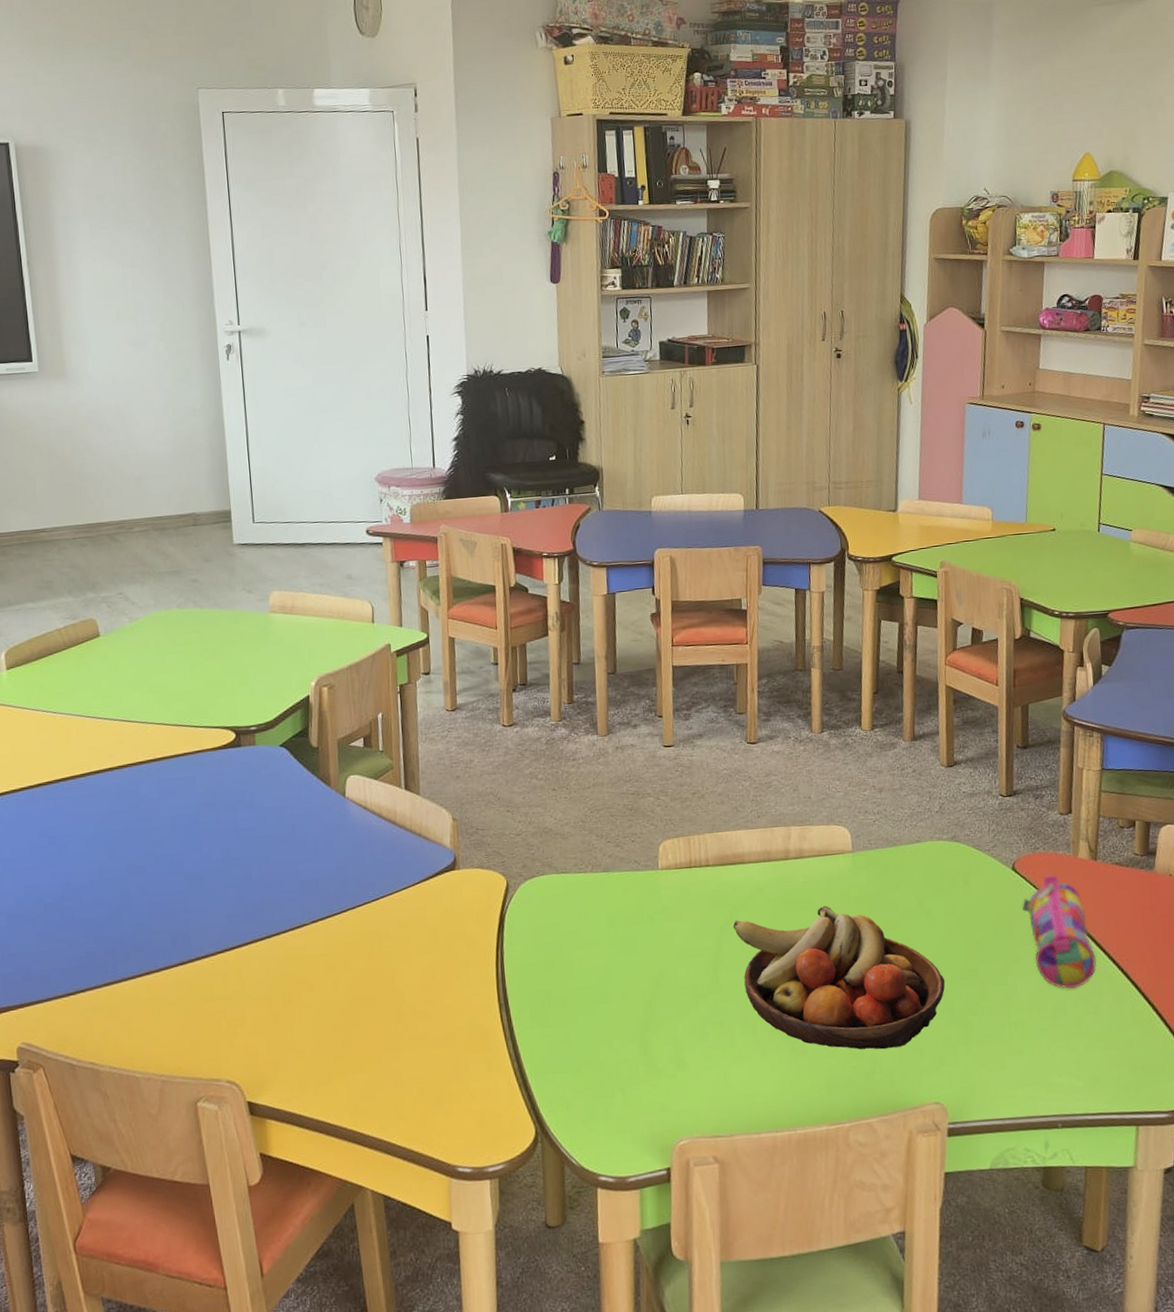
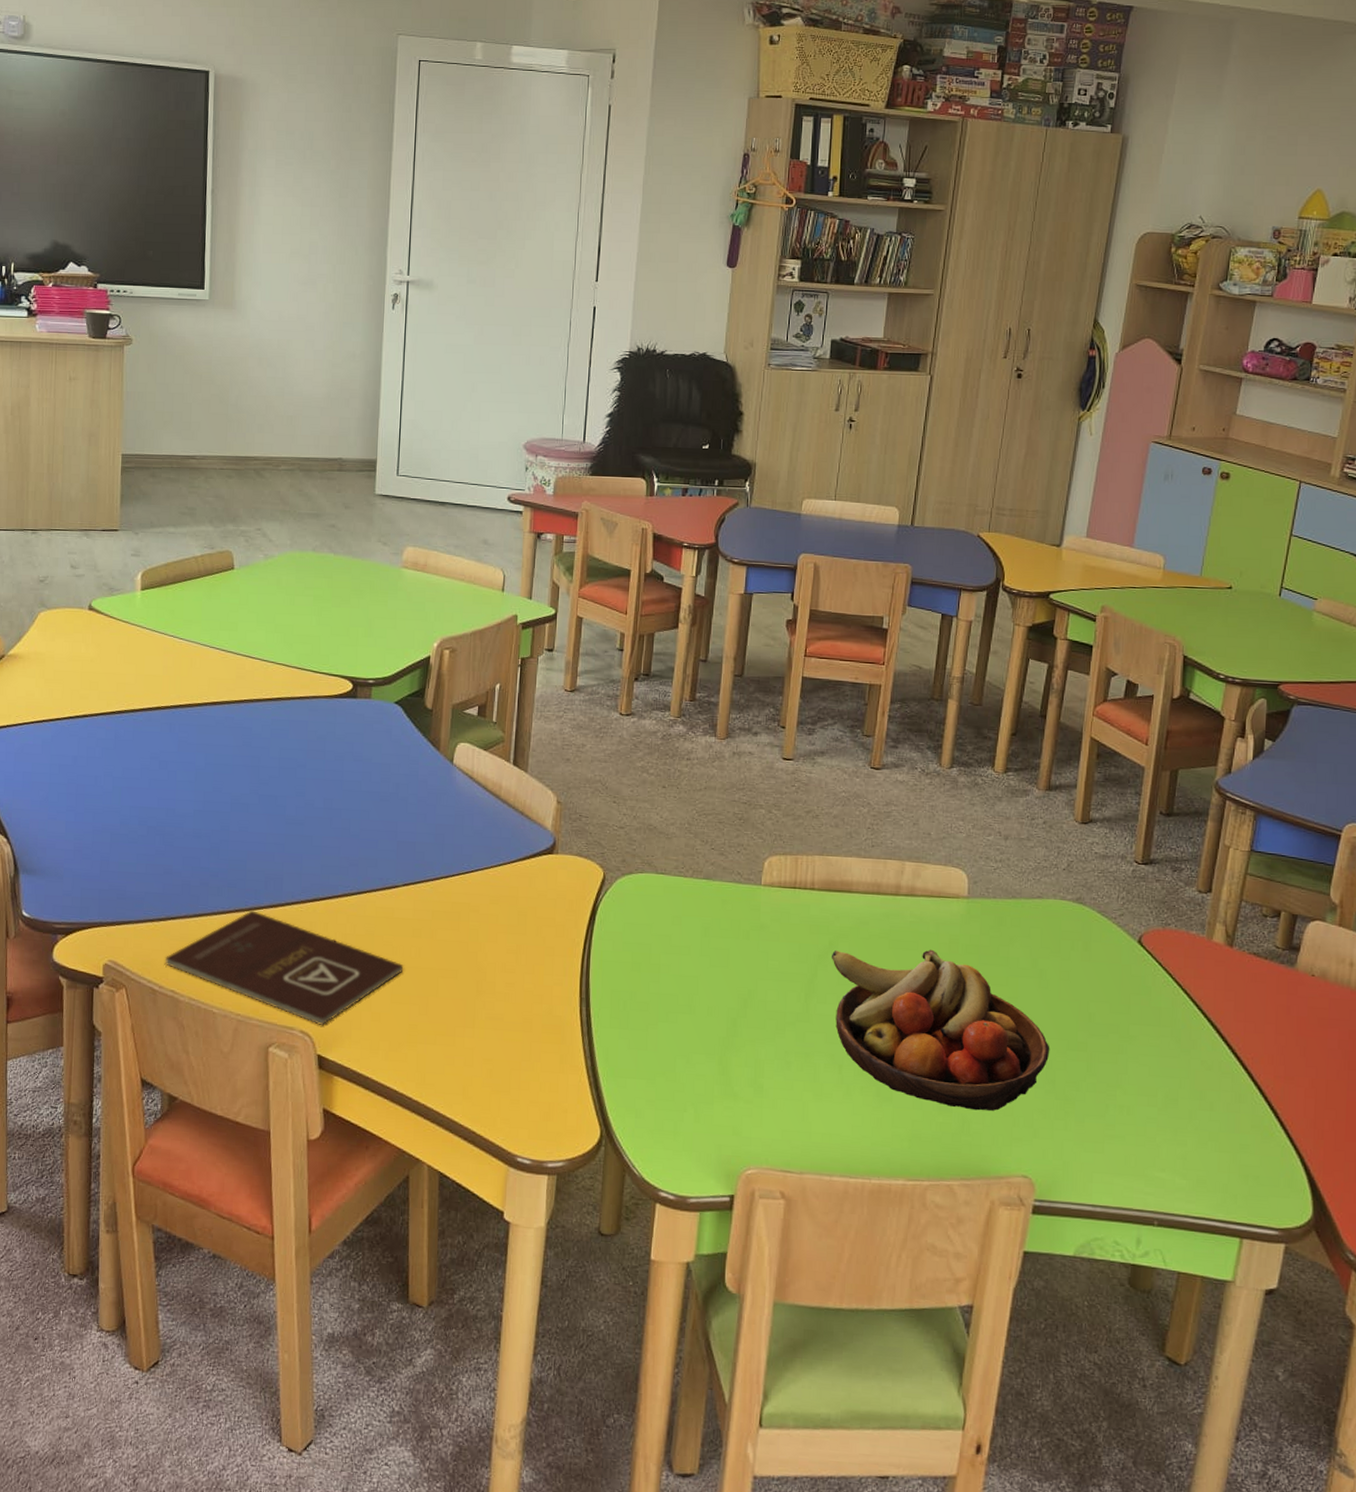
book: none [79,970,323,1072] -> present [164,910,404,1025]
pencil case: present [1022,875,1097,989] -> none [1144,955,1219,1080]

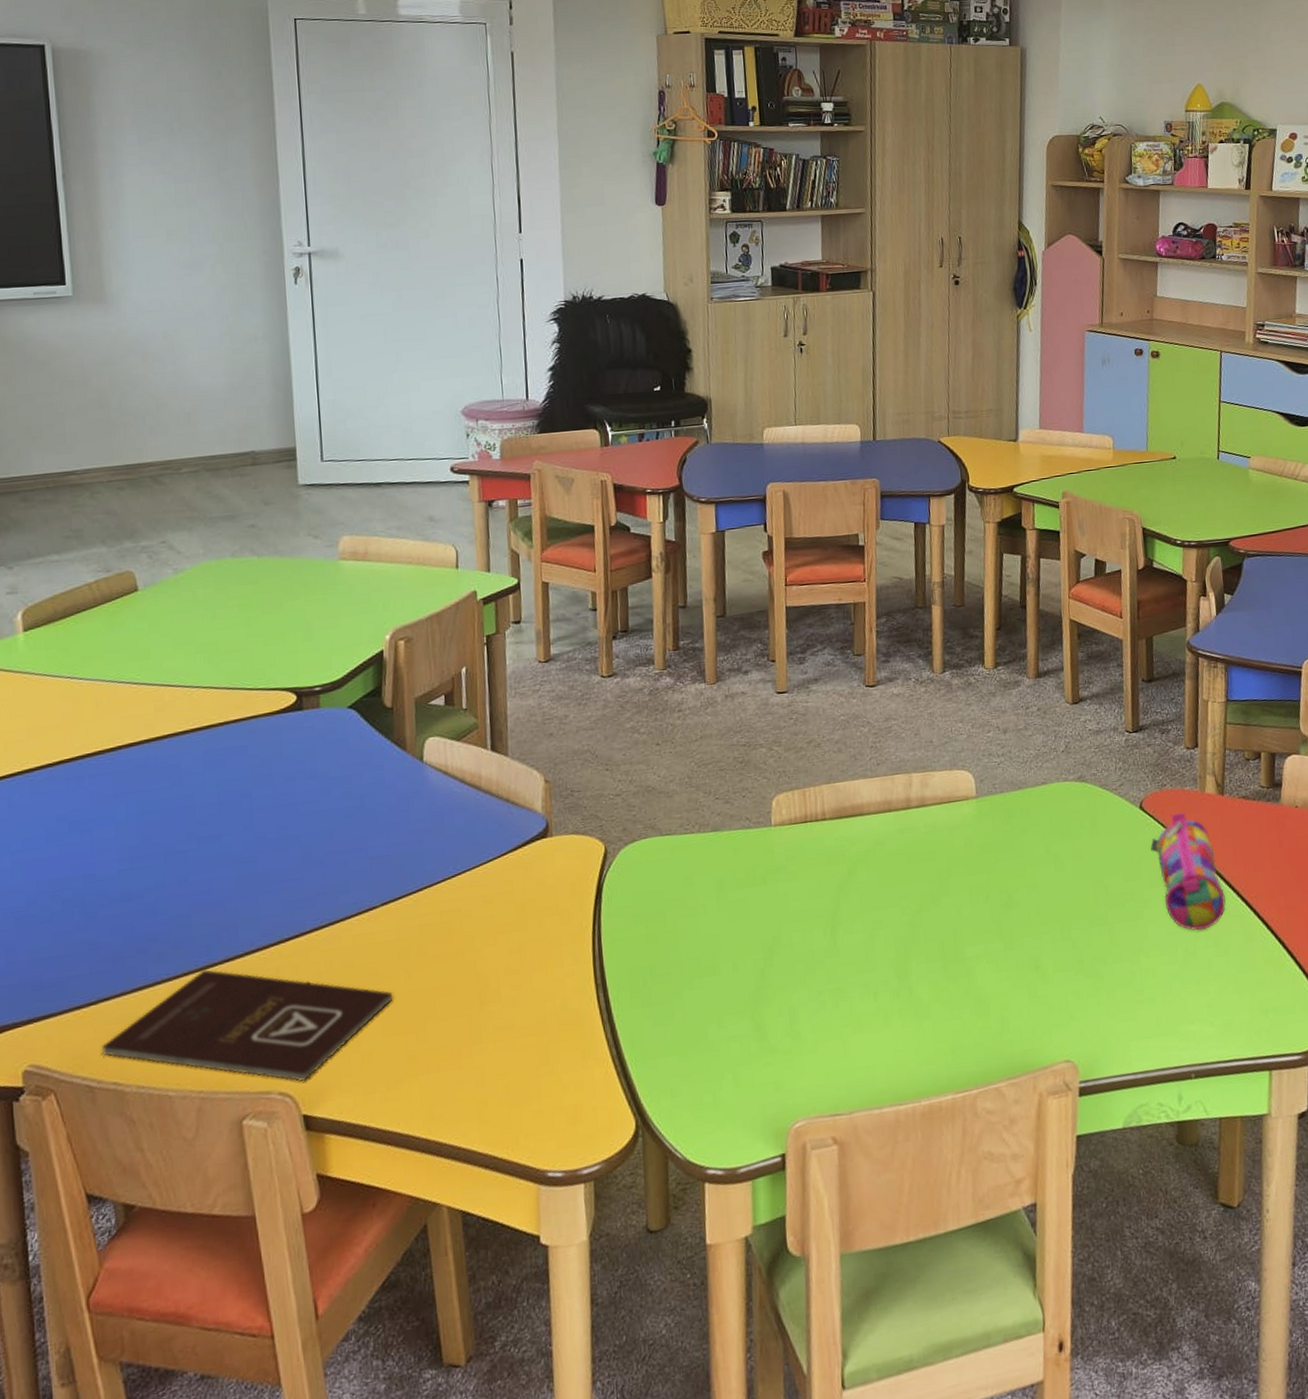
fruit bowl: present [832,949,1050,1111] -> none [852,856,1074,1009]
pencil case: none [1144,955,1219,1080] -> present [1150,812,1226,931]

